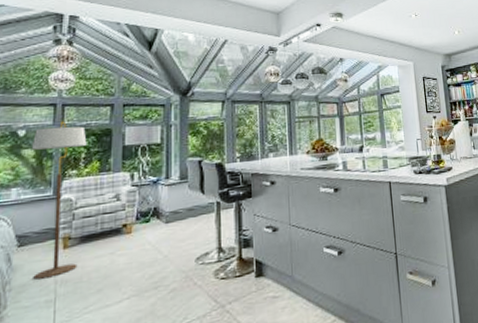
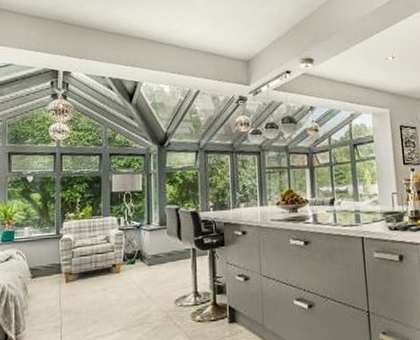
floor lamp: present [32,121,87,280] -> none [39,168,81,307]

